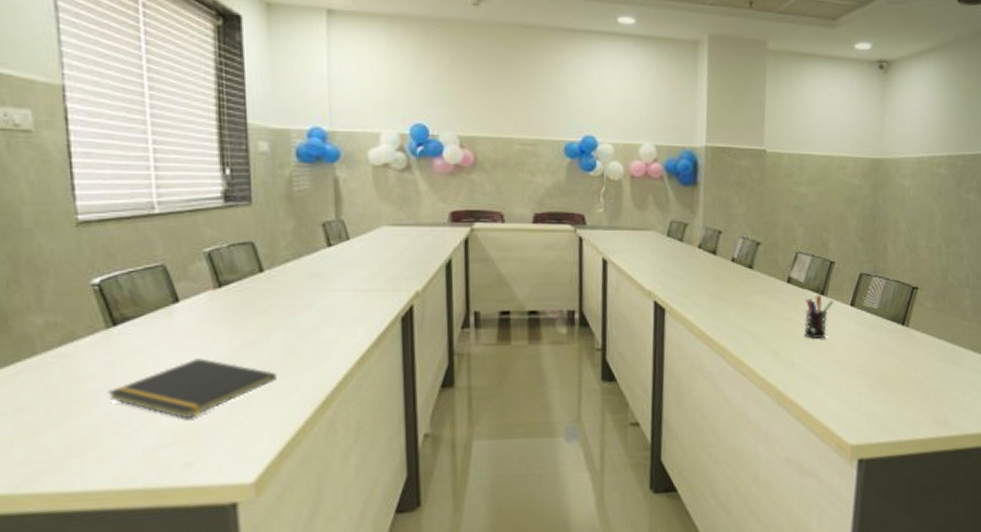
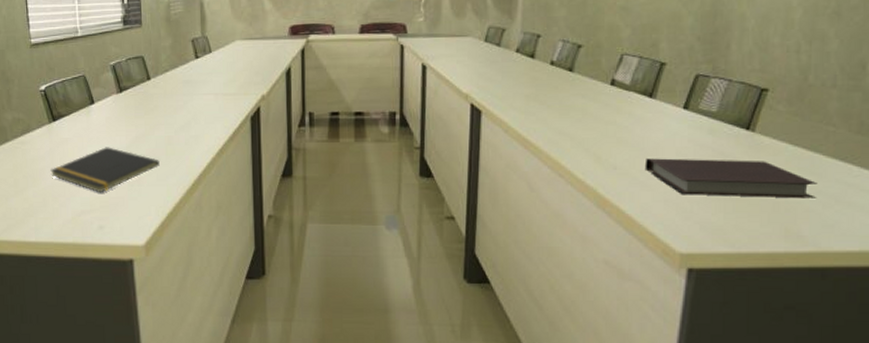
pen holder: present [804,294,834,340] -> none [628,97,664,143]
notebook: none [819,353,958,389] -> present [645,158,818,199]

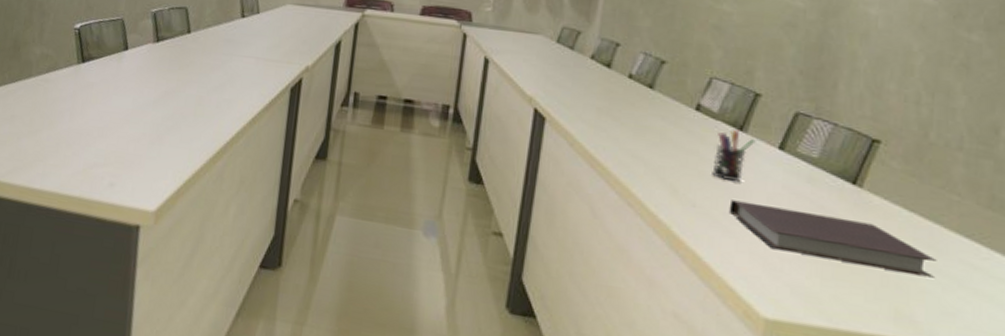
notepad: present [50,147,160,193] -> none [69,97,186,147]
pen holder: none [628,97,664,143] -> present [712,129,756,181]

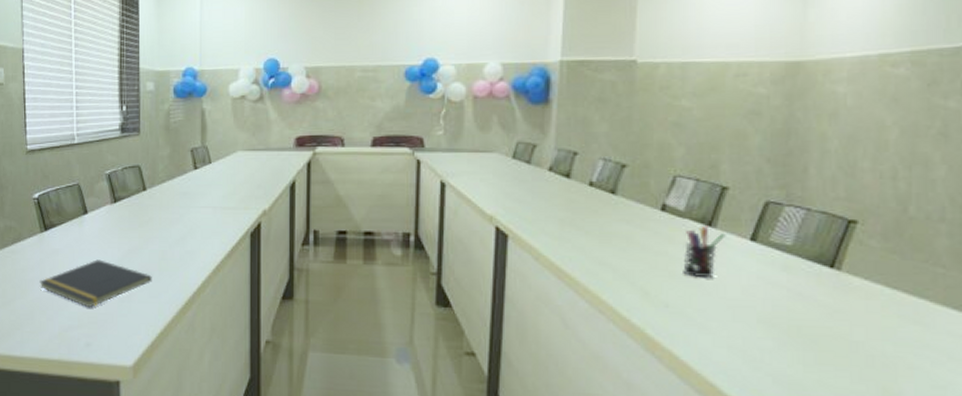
notepad: none [69,97,186,147] -> present [39,259,152,308]
notebook: present [728,200,937,278] -> none [703,296,924,353]

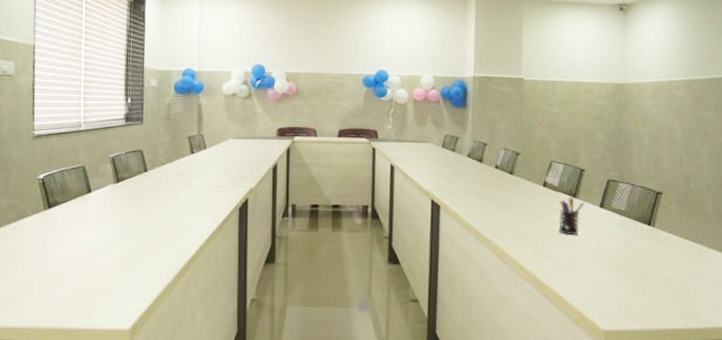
notepad: present [39,259,152,308] -> none [41,233,151,278]

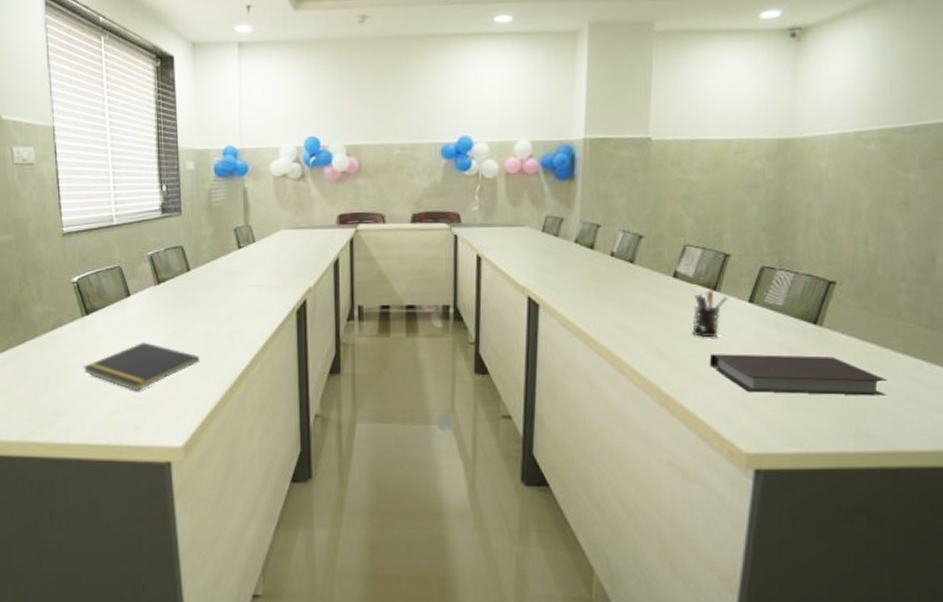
notepad: none [41,233,151,278] -> present [83,342,200,391]
notebook: none [572,248,704,283] -> present [709,354,888,396]

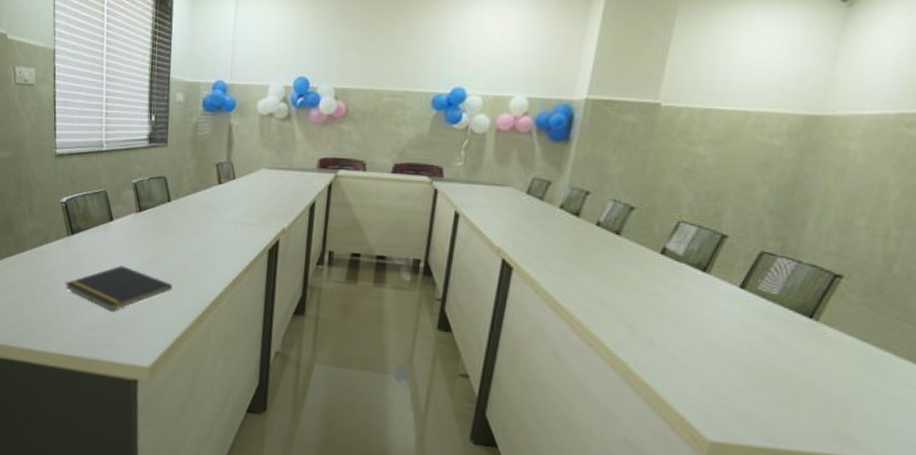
pen holder: present [692,290,728,338] -> none [671,271,718,320]
notebook: present [709,354,888,396] -> none [685,337,882,401]

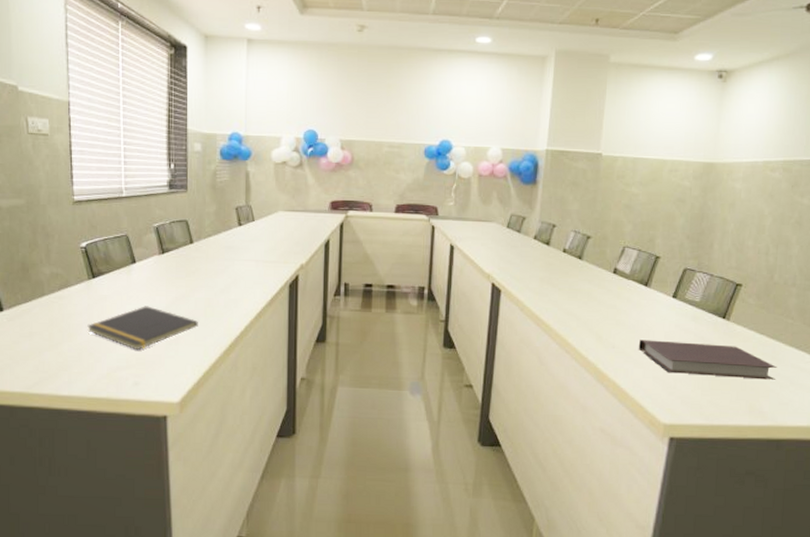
notebook: none [685,337,882,401] -> present [638,339,777,380]

